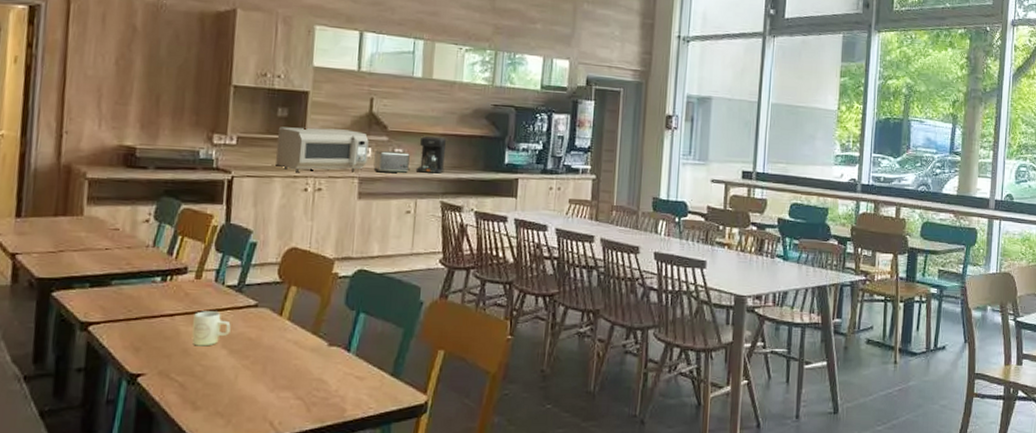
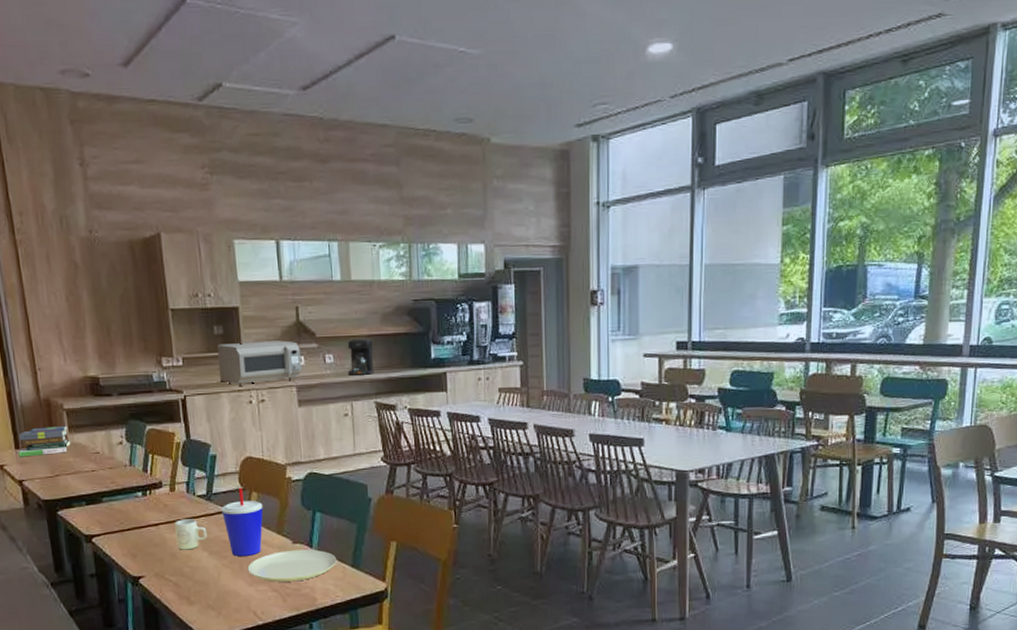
books: none [18,195,87,228] -> present [18,425,71,457]
beverage cup: none [252,280,301,357] -> present [221,487,263,556]
plate: none [271,353,376,389] -> present [247,549,337,582]
toaster: present [373,150,410,174] -> none [307,356,341,379]

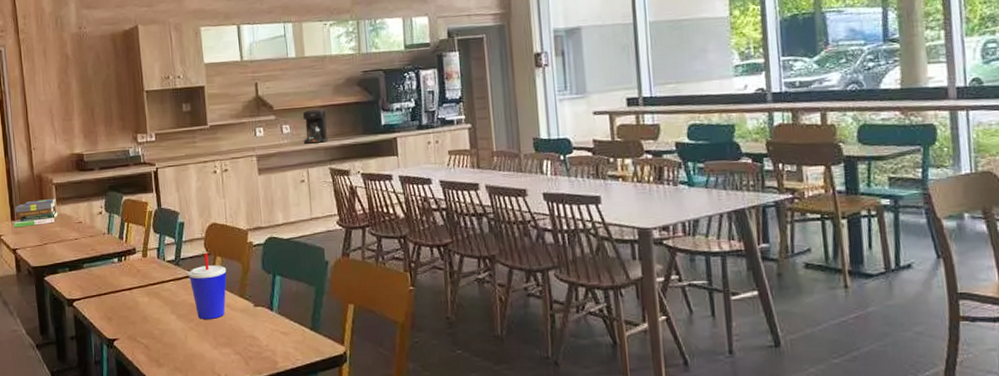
mug: present [175,519,207,550] -> none [146,283,176,313]
microwave: present [216,340,302,387] -> none [185,114,261,158]
plate: present [247,549,337,582] -> none [212,312,297,345]

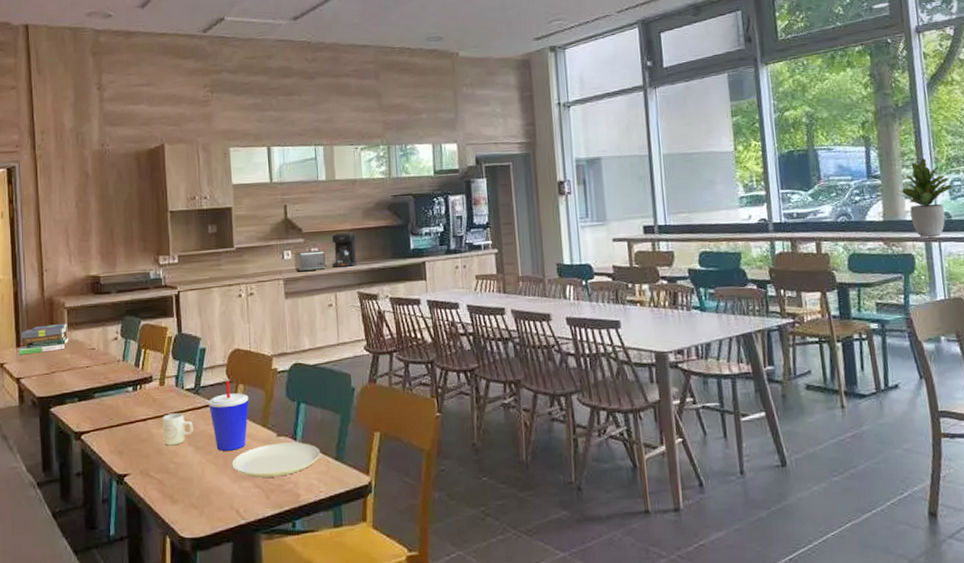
mug: none [146,283,176,313] -> present [162,413,194,446]
plate: none [212,312,297,345] -> present [232,442,321,478]
toaster: none [266,127,297,149] -> present [294,250,326,272]
potted plant: none [917,18,987,105] -> present [896,158,953,237]

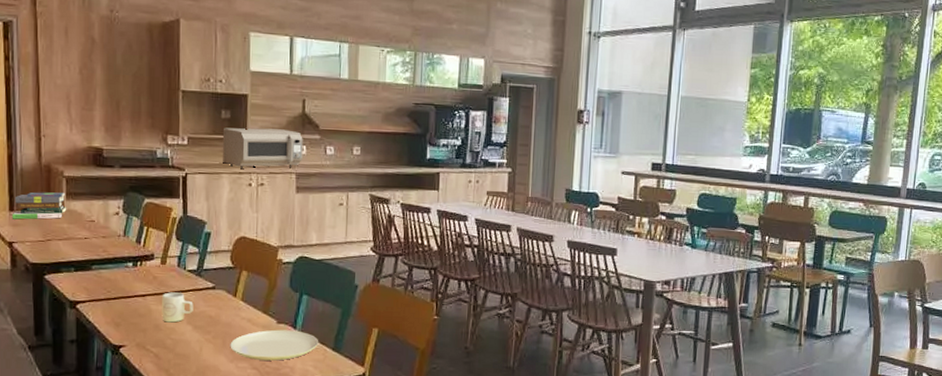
beverage cup: present [208,380,249,451] -> none [210,265,252,333]
microwave: none [210,237,289,282] -> present [222,127,303,170]
toaster: present [294,250,326,272] -> none [308,148,340,170]
coffee maker: present [331,232,357,268] -> none [346,133,373,169]
potted plant: present [896,158,953,237] -> none [883,130,933,203]

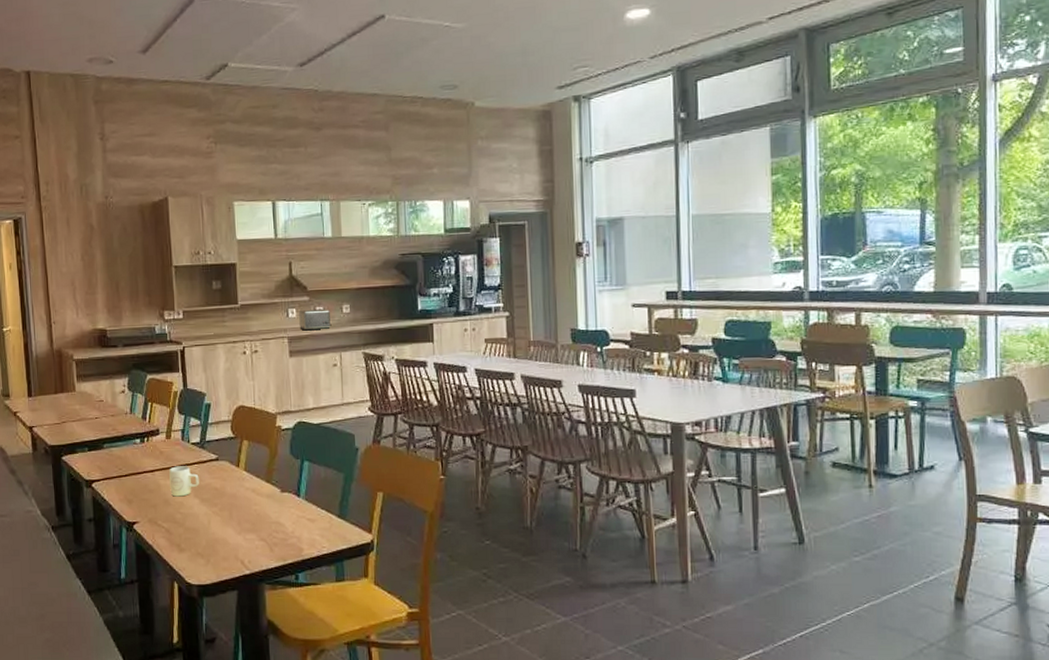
books: present [12,192,67,220] -> none [30,374,78,405]
microwave: present [222,127,303,170] -> none [215,294,293,338]
plate: present [230,329,319,361] -> none [236,498,324,531]
toaster: none [308,148,340,170] -> present [299,308,331,331]

